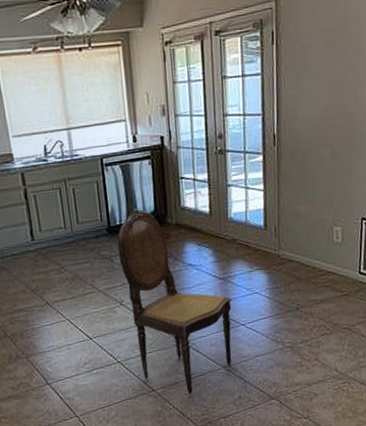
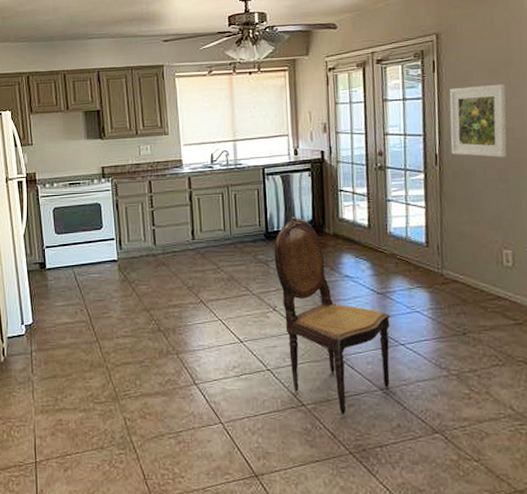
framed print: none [287,55,342,135] -> present [449,83,507,157]

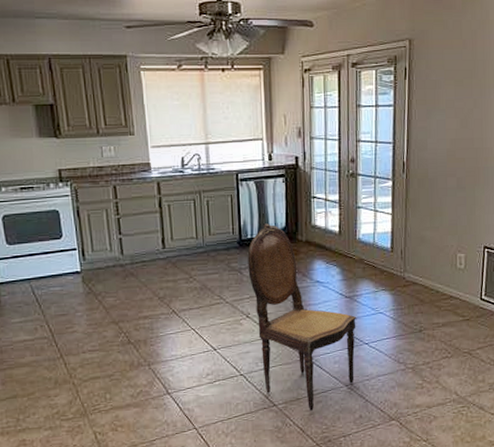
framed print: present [449,83,507,157] -> none [417,94,469,166]

